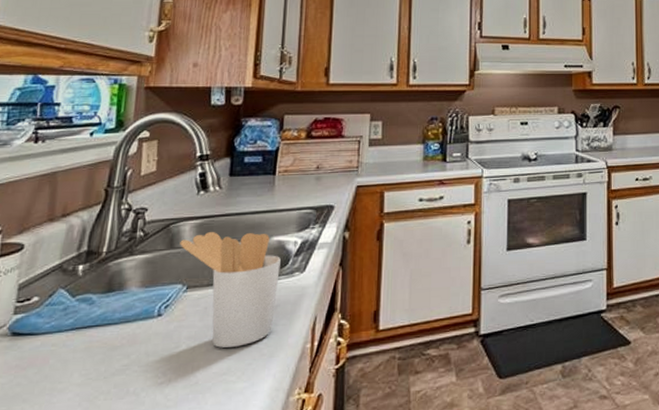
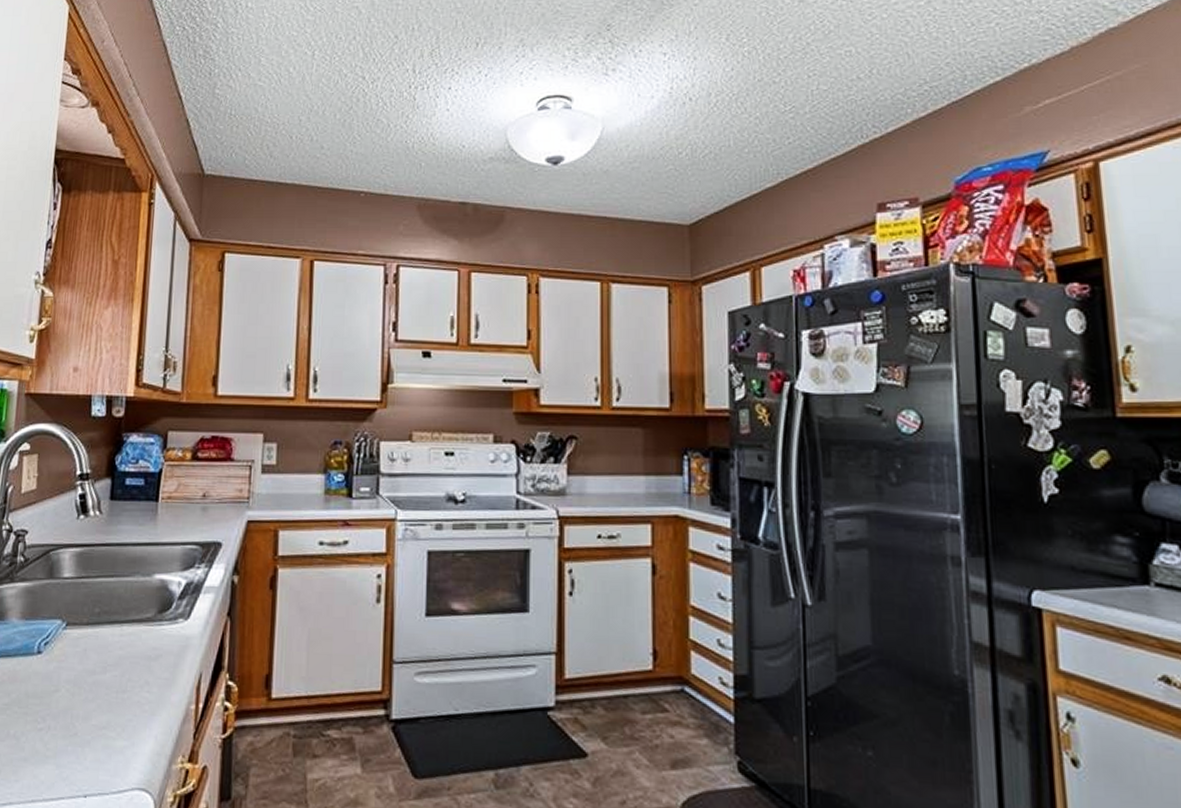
utensil holder: present [180,232,281,348] -> none [59,563,164,699]

